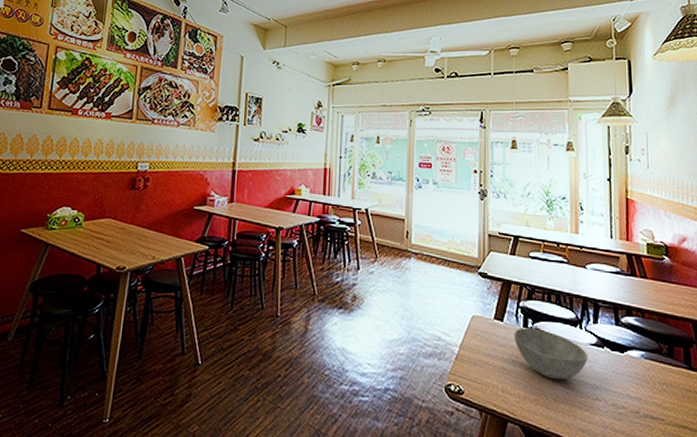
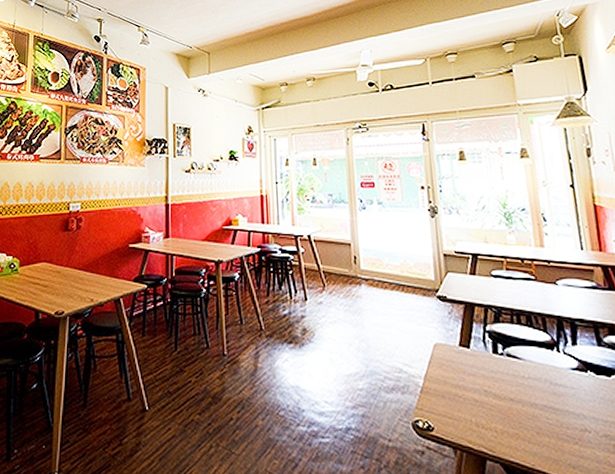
bowl: present [513,327,587,380] -> none [482,354,570,410]

